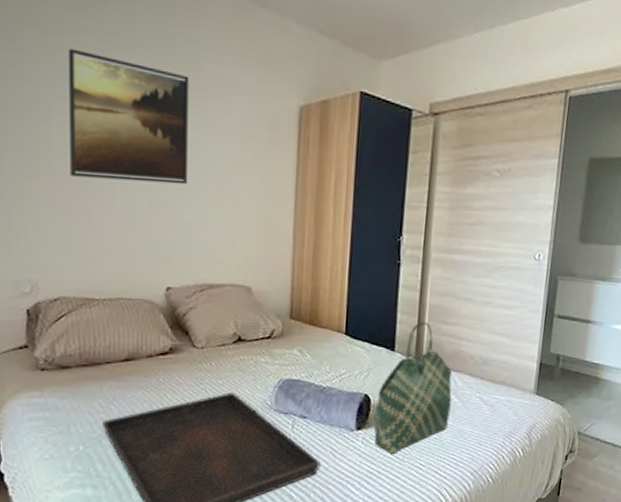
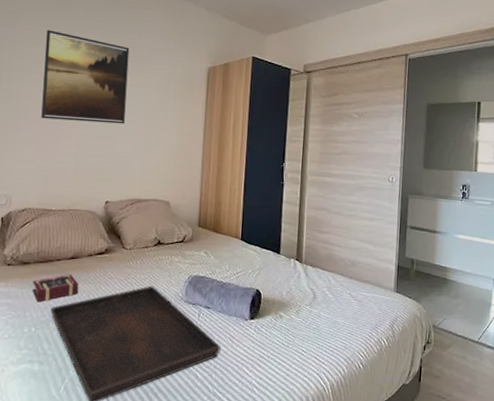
book: none [75,380,138,415] -> present [31,274,79,302]
tote bag: present [373,321,452,455] -> none [264,230,327,342]

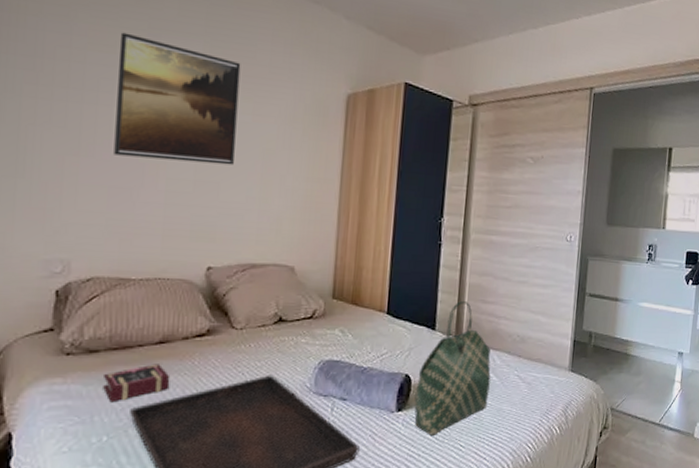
tote bag: none [264,230,327,342] -> present [414,300,491,437]

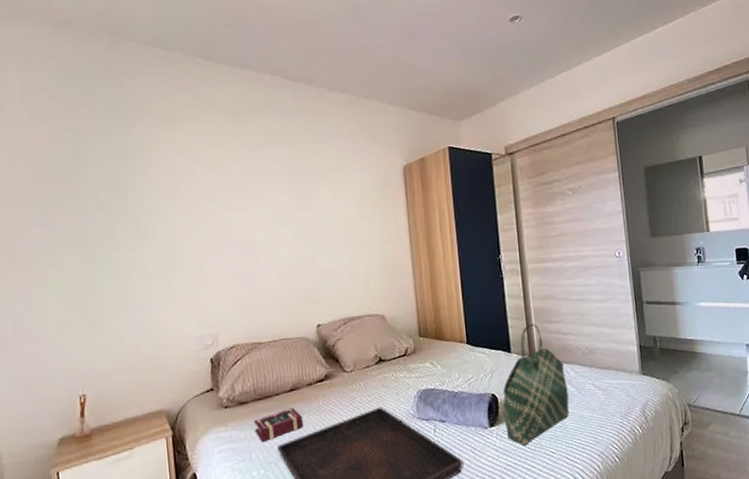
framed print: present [114,32,241,165] -> none [226,152,324,248]

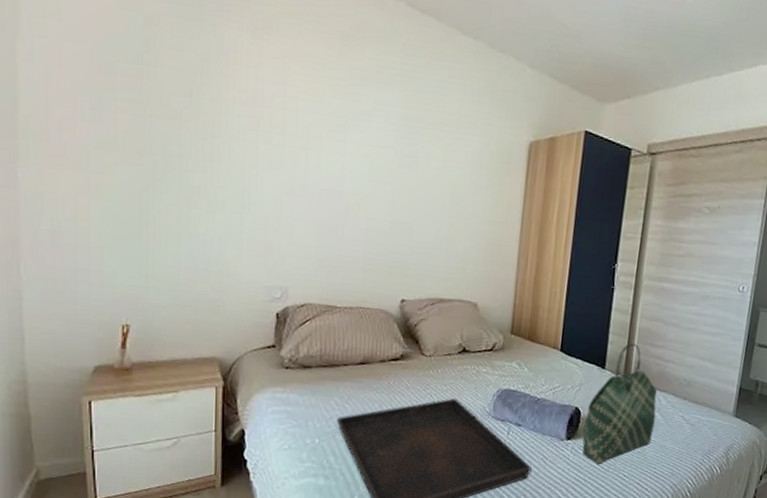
book: present [253,407,304,443] -> none [314,381,370,412]

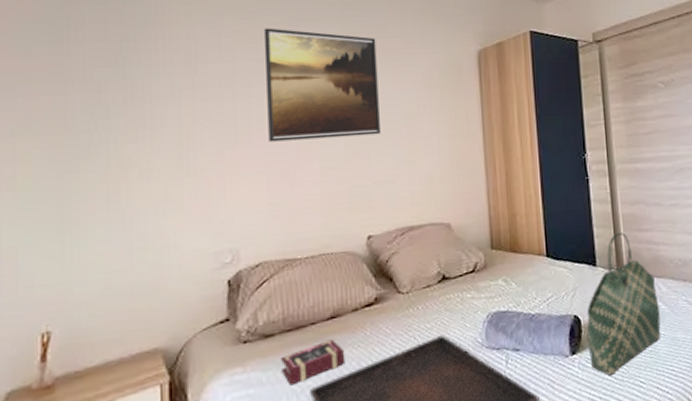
book: none [314,381,370,412] -> present [280,339,345,386]
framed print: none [322,82,432,208] -> present [263,28,380,142]

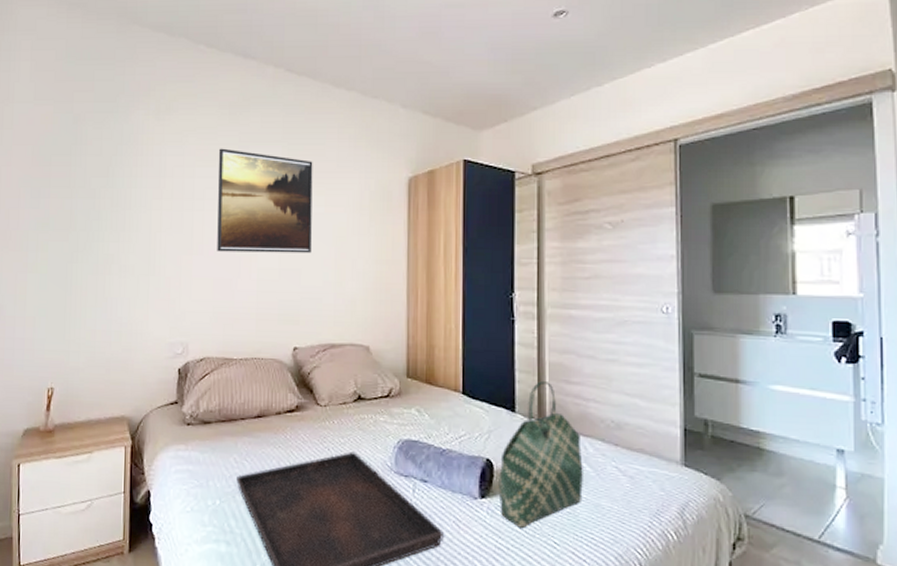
book: present [280,339,345,386] -> none [214,436,268,470]

